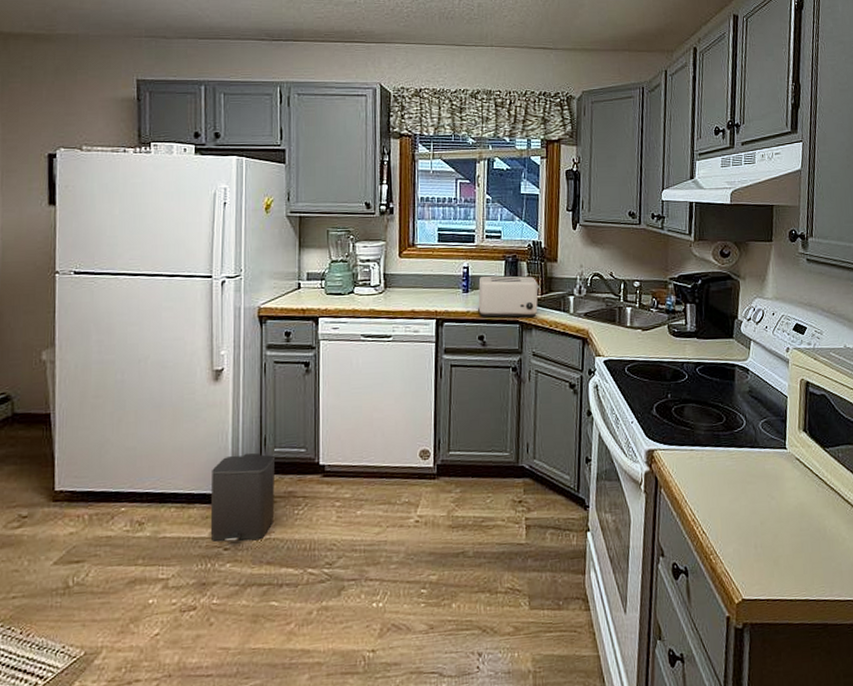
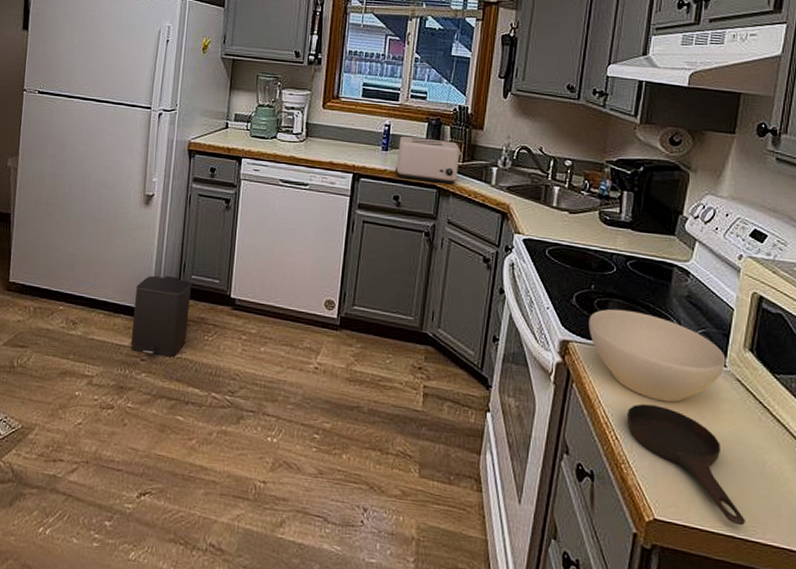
bowl: none [669,412,786,491] -> present [588,309,726,403]
frying pan: none [710,495,816,589] -> present [626,404,745,526]

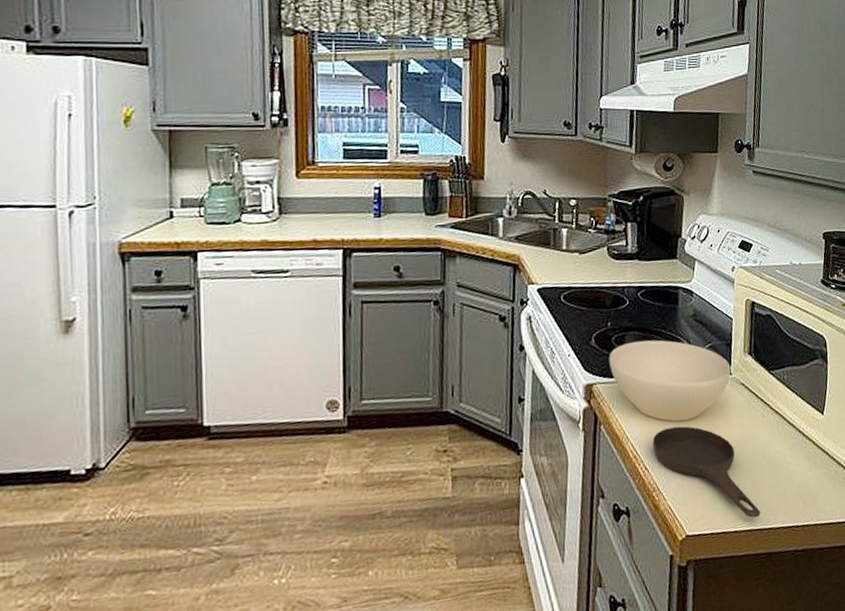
pedal bin: present [130,275,192,357] -> none [64,417,149,527]
toaster: present [396,135,463,185] -> none [392,196,465,246]

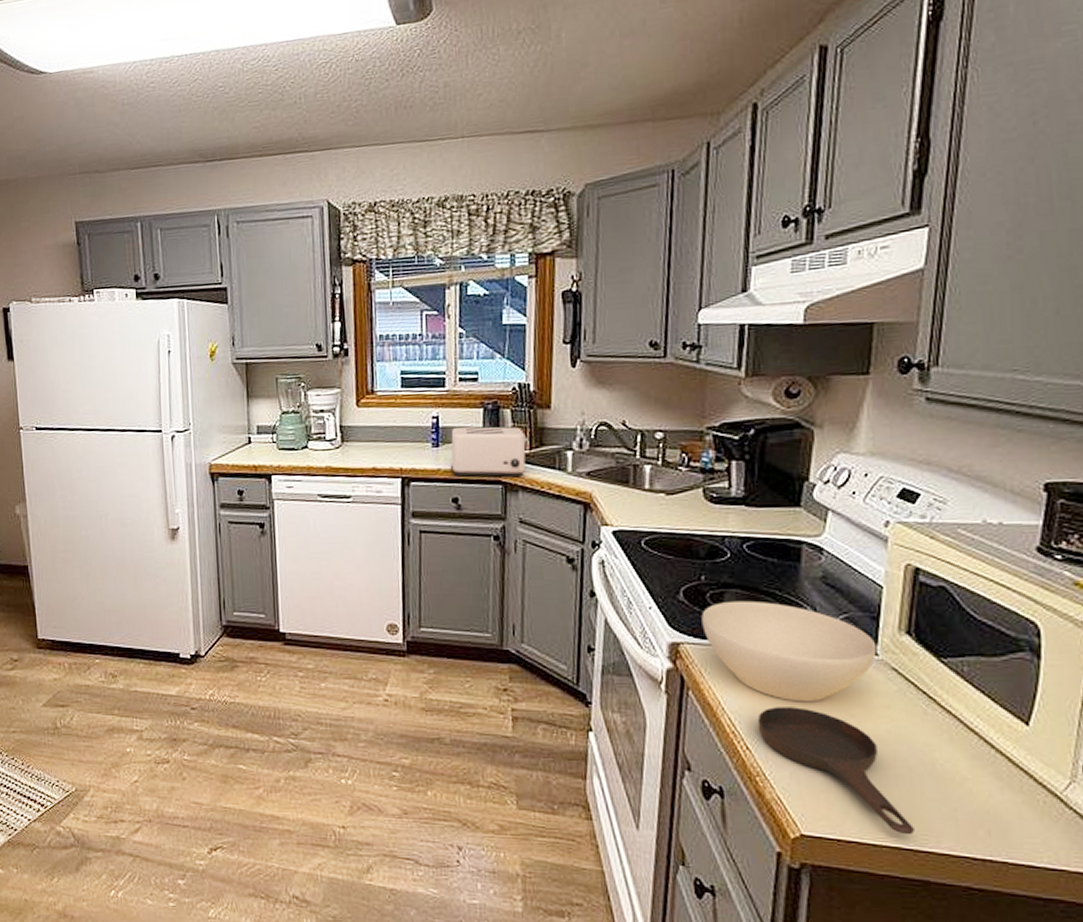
toaster: none [392,196,465,246] -> present [451,426,529,478]

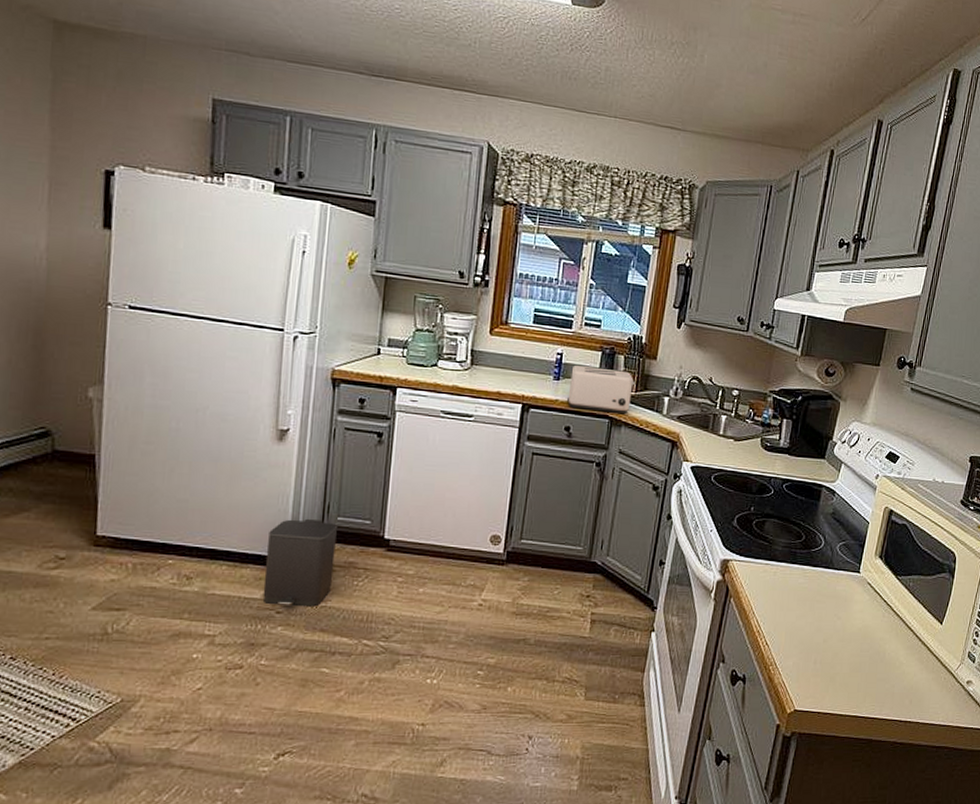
pedal bin: none [175,615,238,703] -> present [263,518,339,607]
bowl: present [701,600,877,702] -> none [747,528,860,608]
frying pan: present [757,707,914,835] -> none [775,611,867,706]

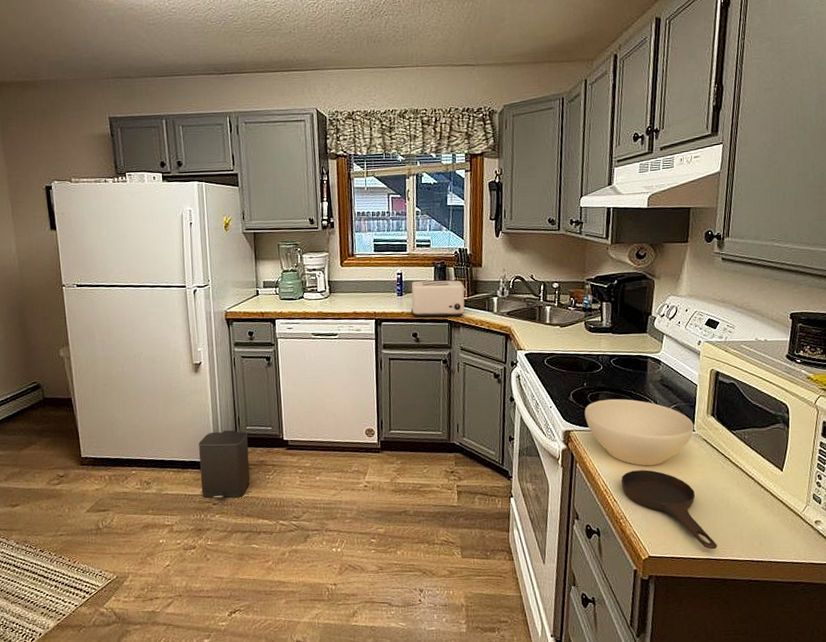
bowl: none [747,528,860,608] -> present [584,398,694,466]
frying pan: none [775,611,867,706] -> present [621,470,717,550]

